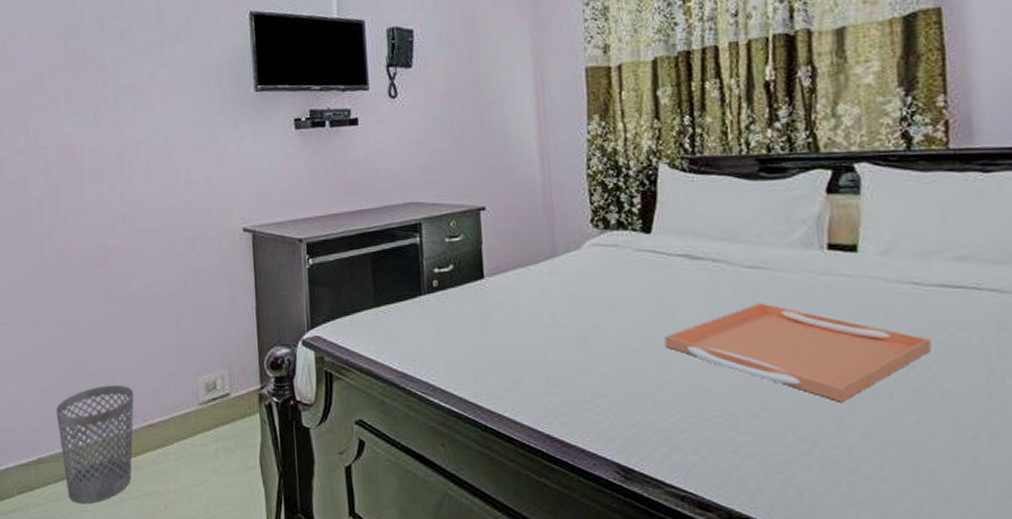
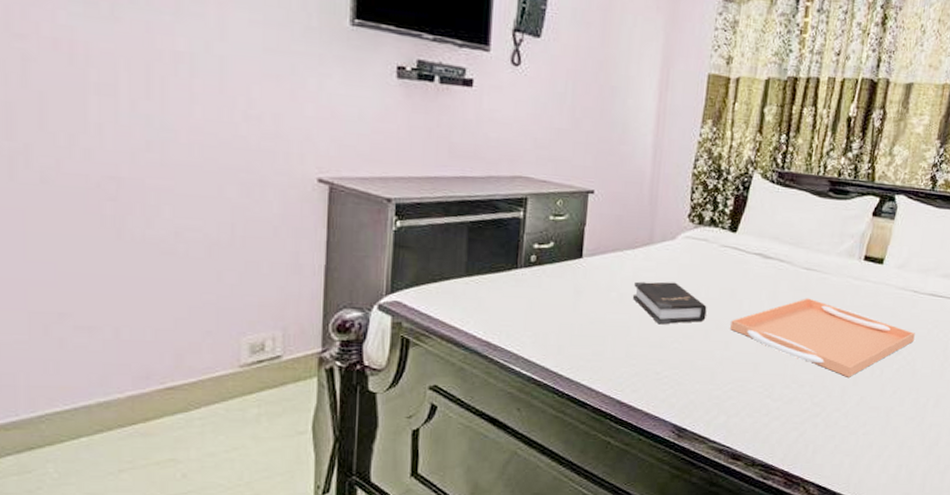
wastebasket: present [56,385,134,505] -> none [23,342,148,477]
hardback book: none [544,296,633,346] -> present [633,281,707,325]

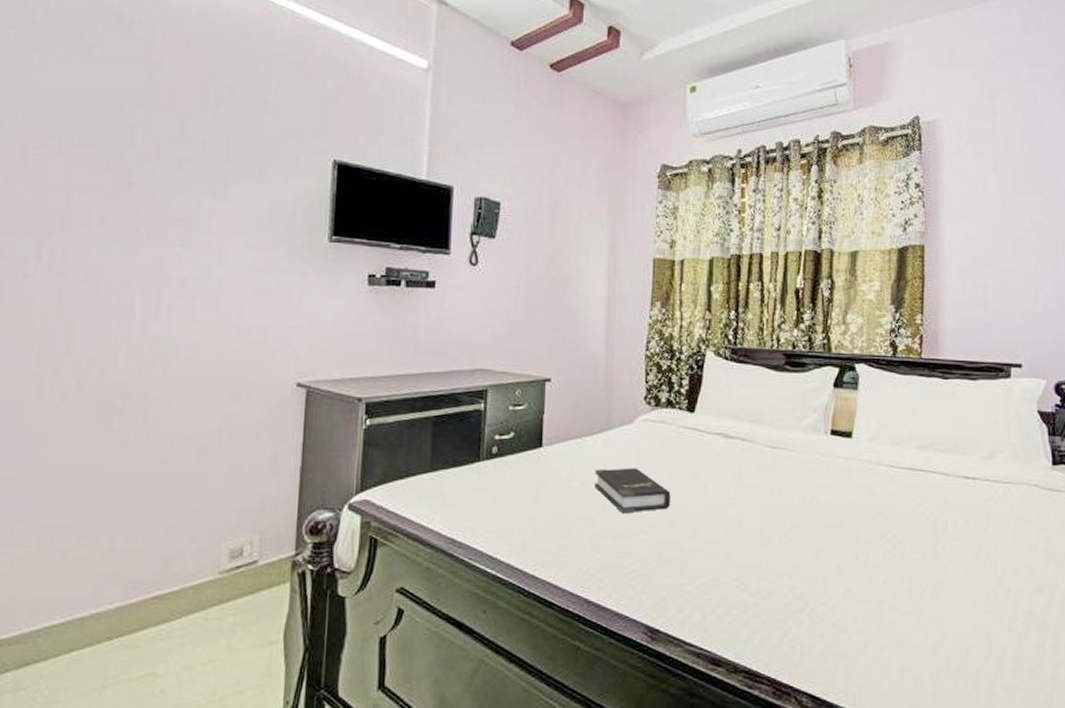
serving tray: present [730,298,915,377] -> none [697,478,898,566]

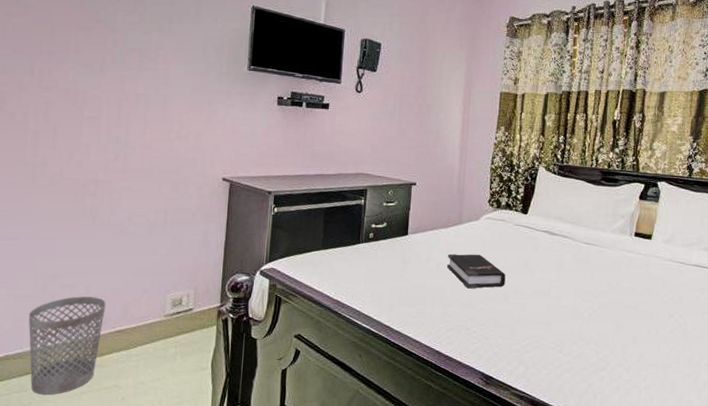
wastebasket: none [29,552,138,694] -> present [28,296,106,396]

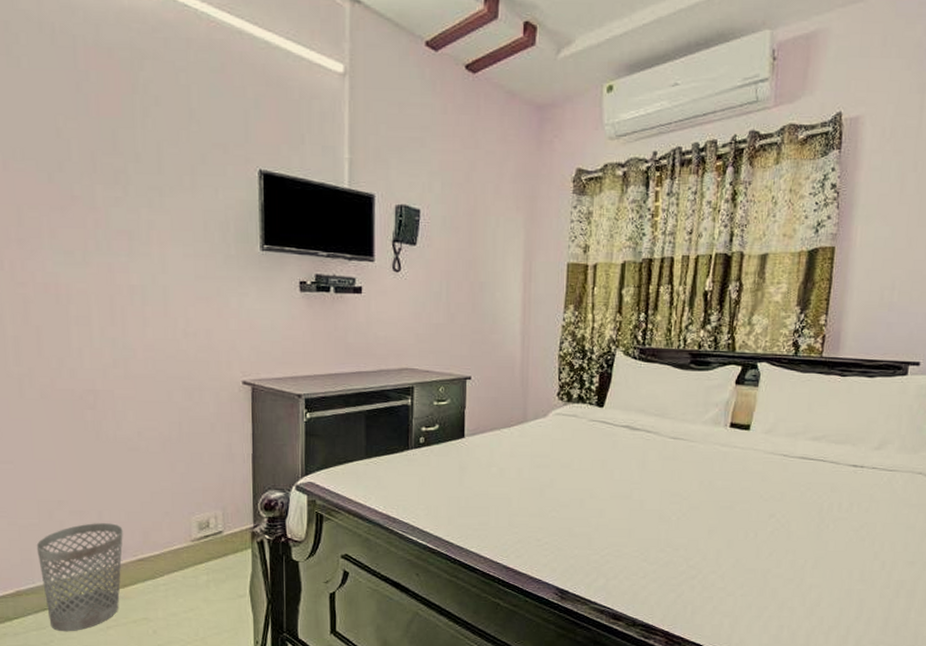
hardback book: present [447,253,506,289] -> none [512,456,580,495]

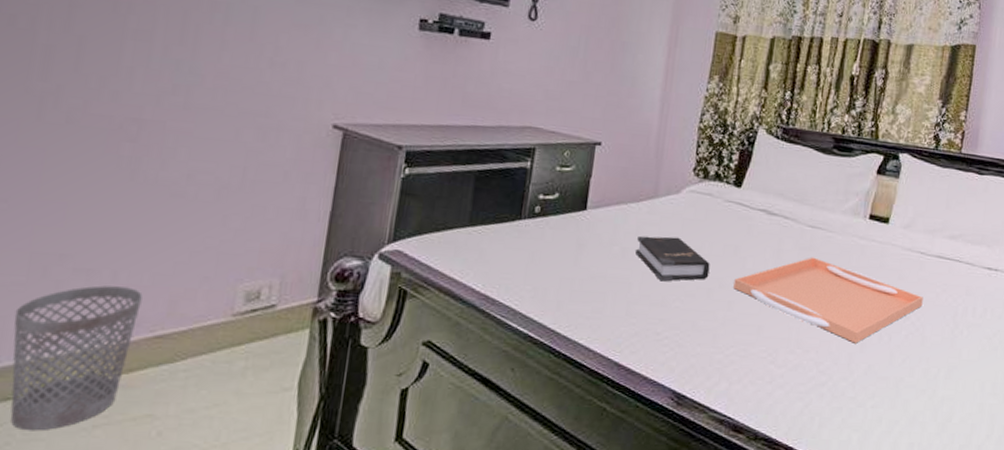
hardback book: none [512,456,580,495] -> present [636,235,710,282]
serving tray: none [603,465,788,541] -> present [733,257,923,344]

